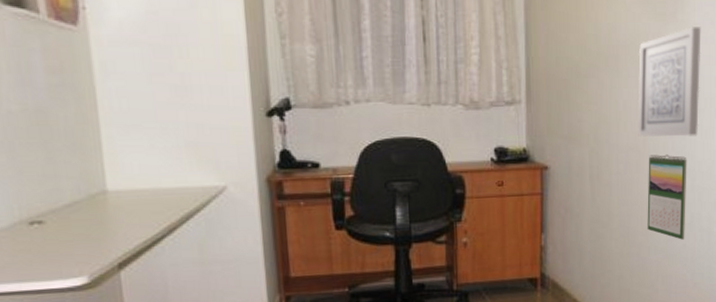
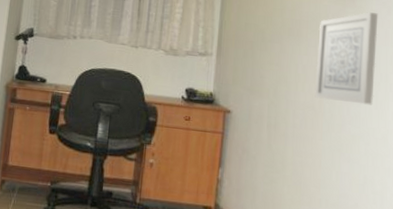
calendar: present [647,154,687,240] -> none [319,115,362,199]

